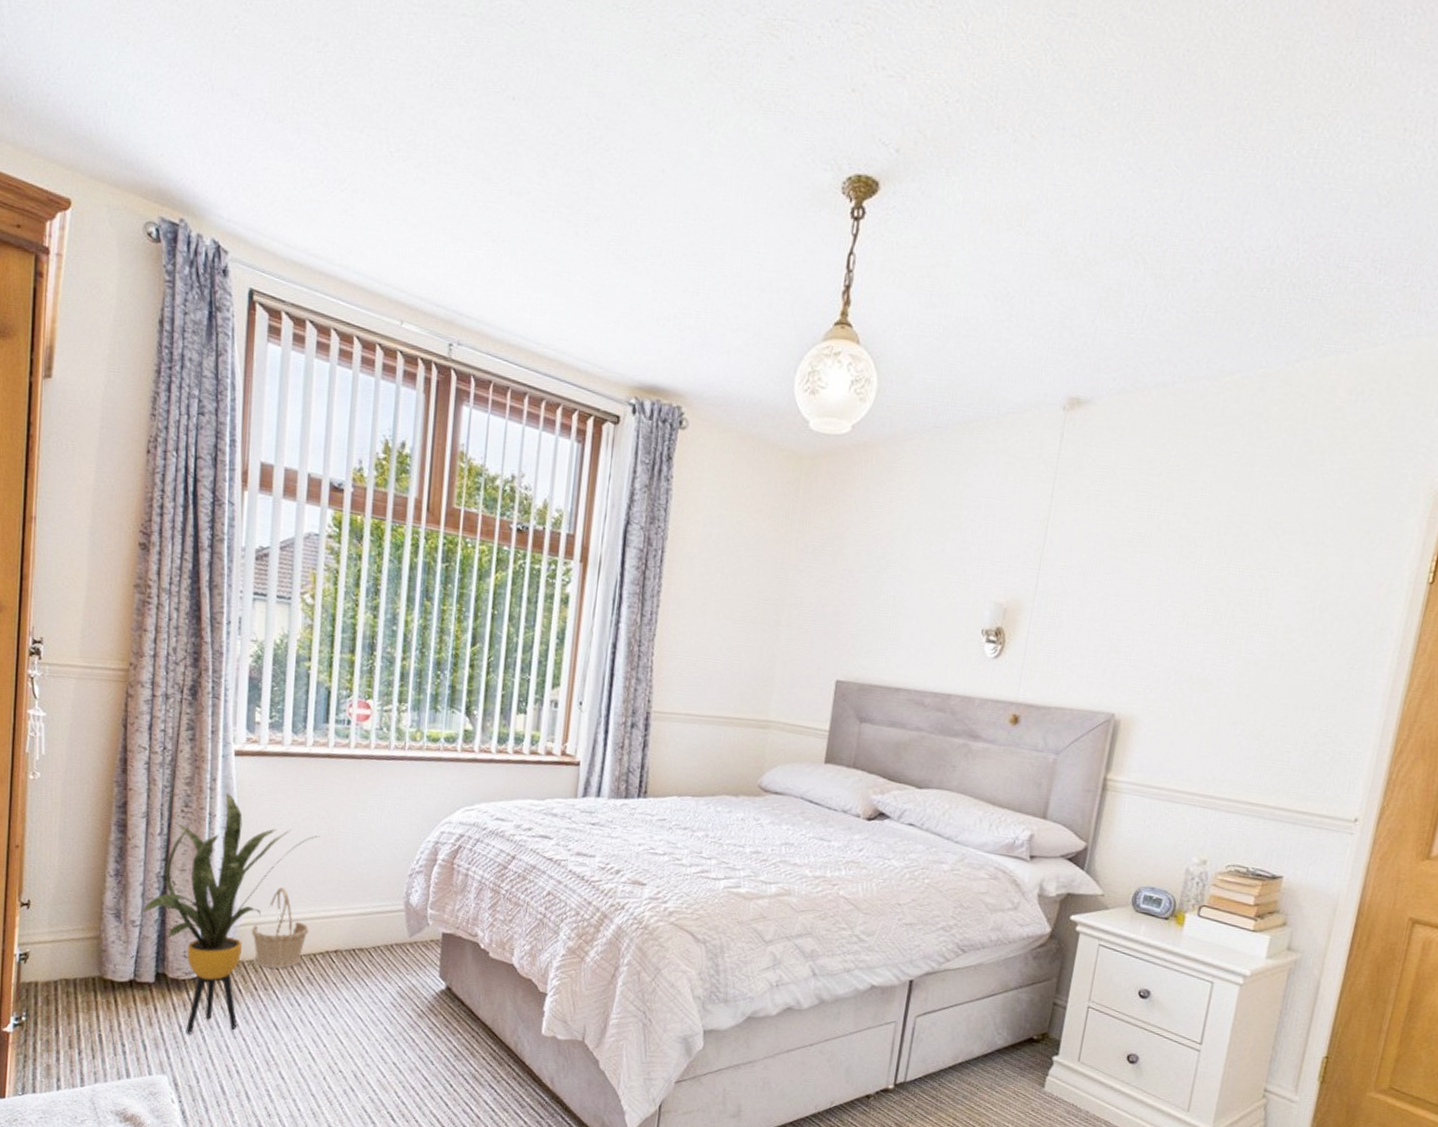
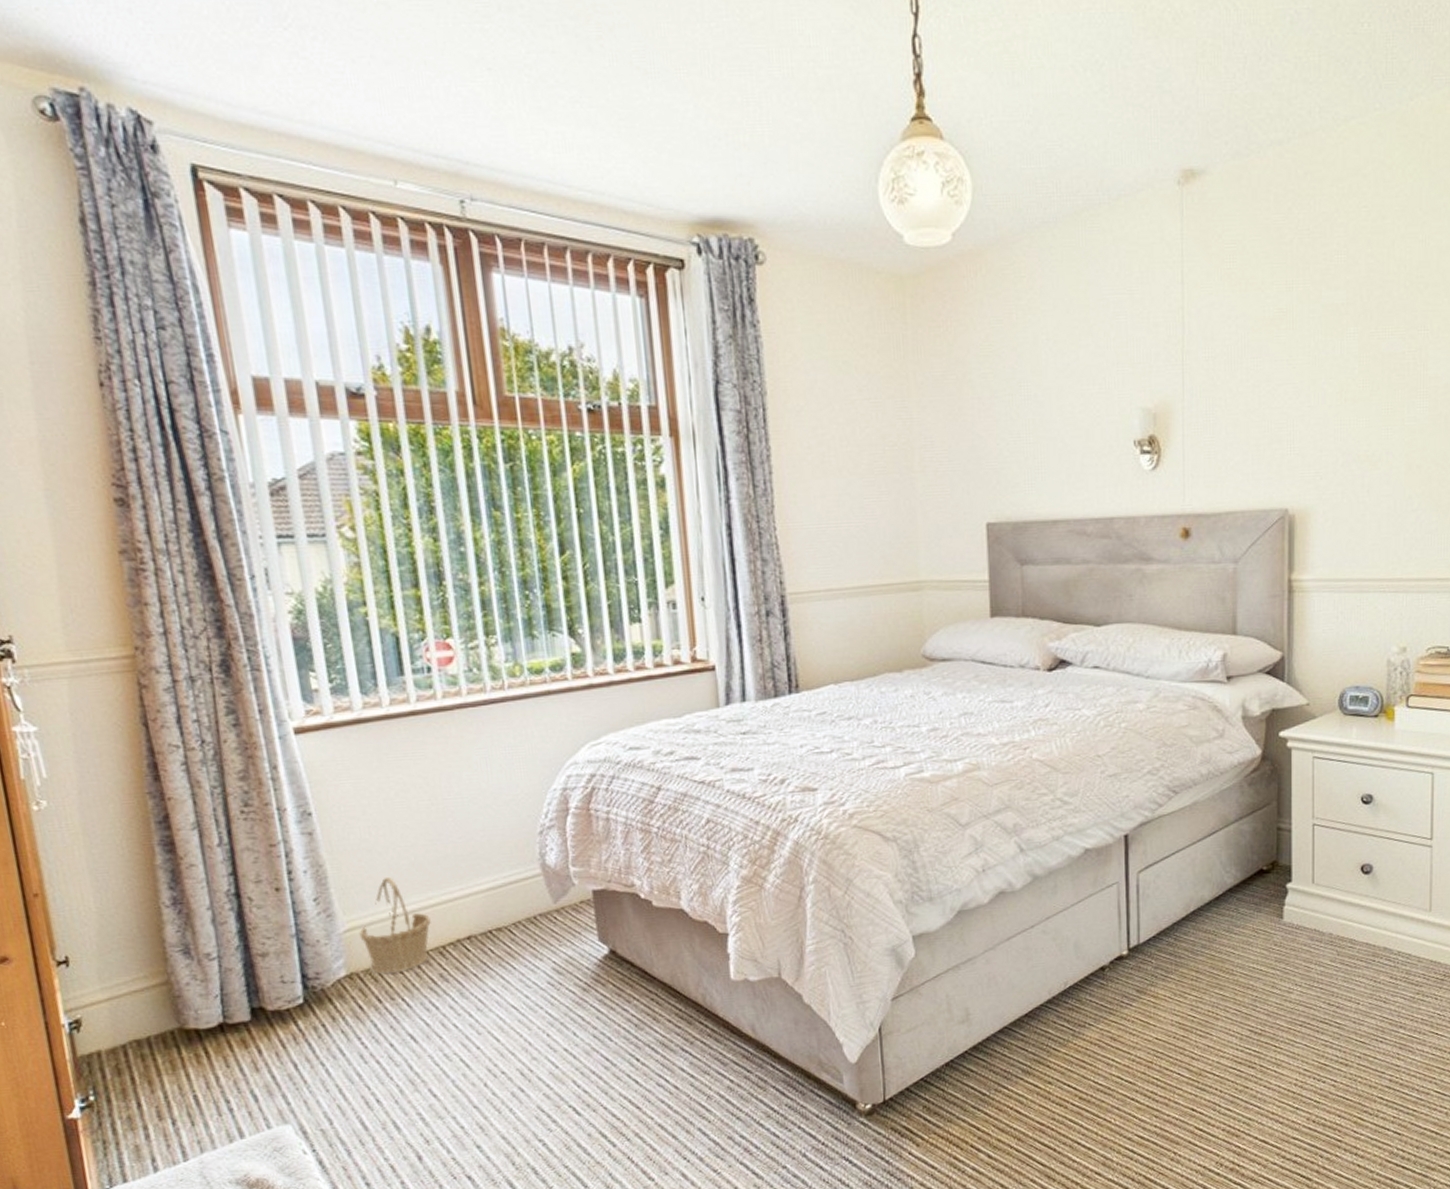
house plant: present [138,792,321,1034] -> none [213,779,423,1071]

